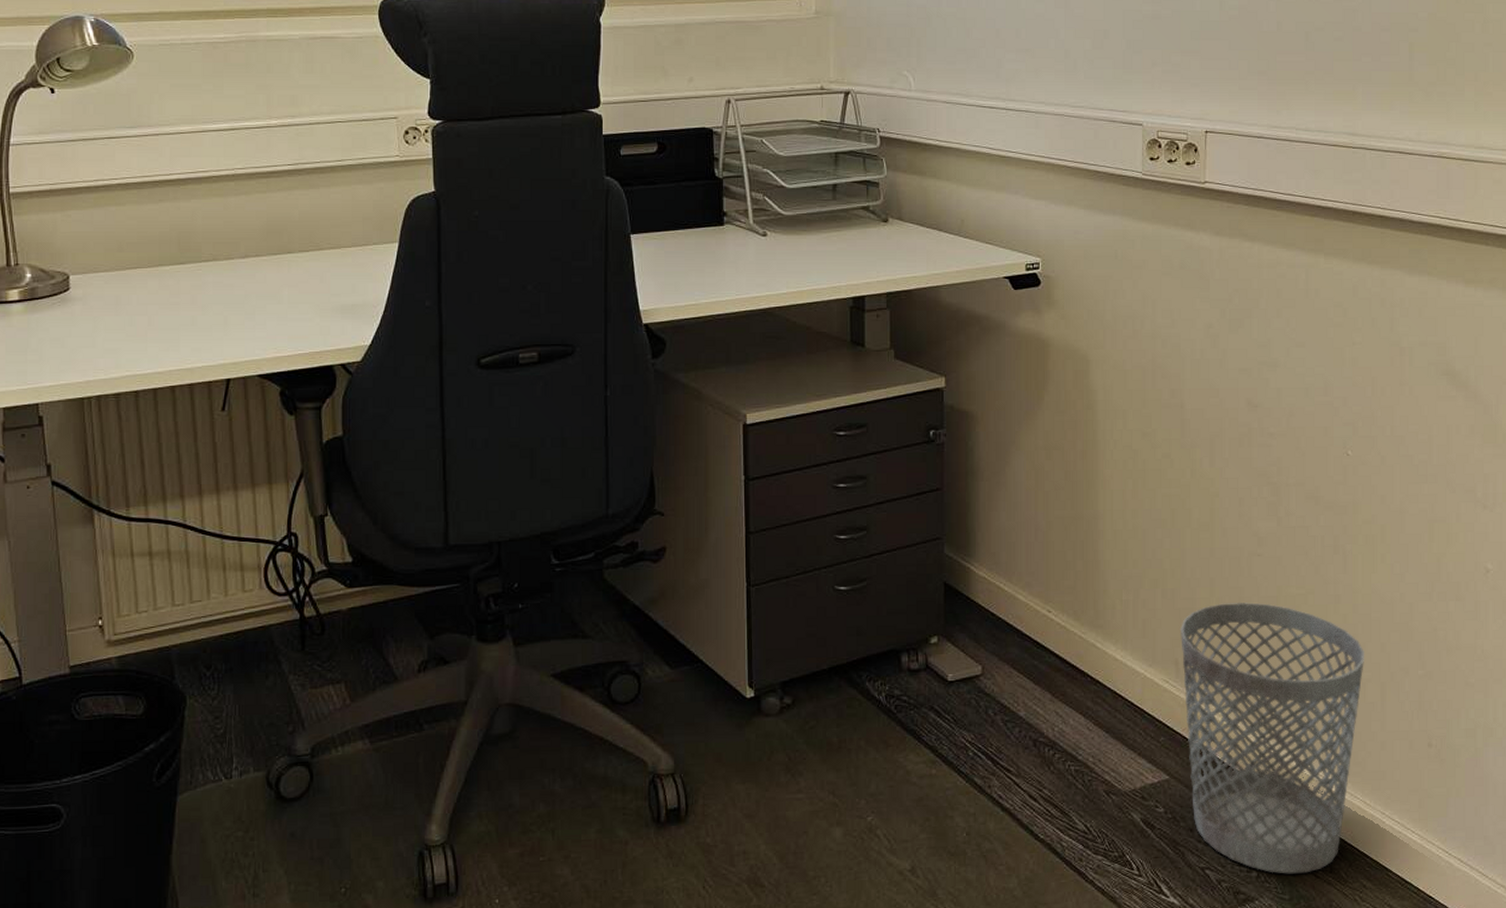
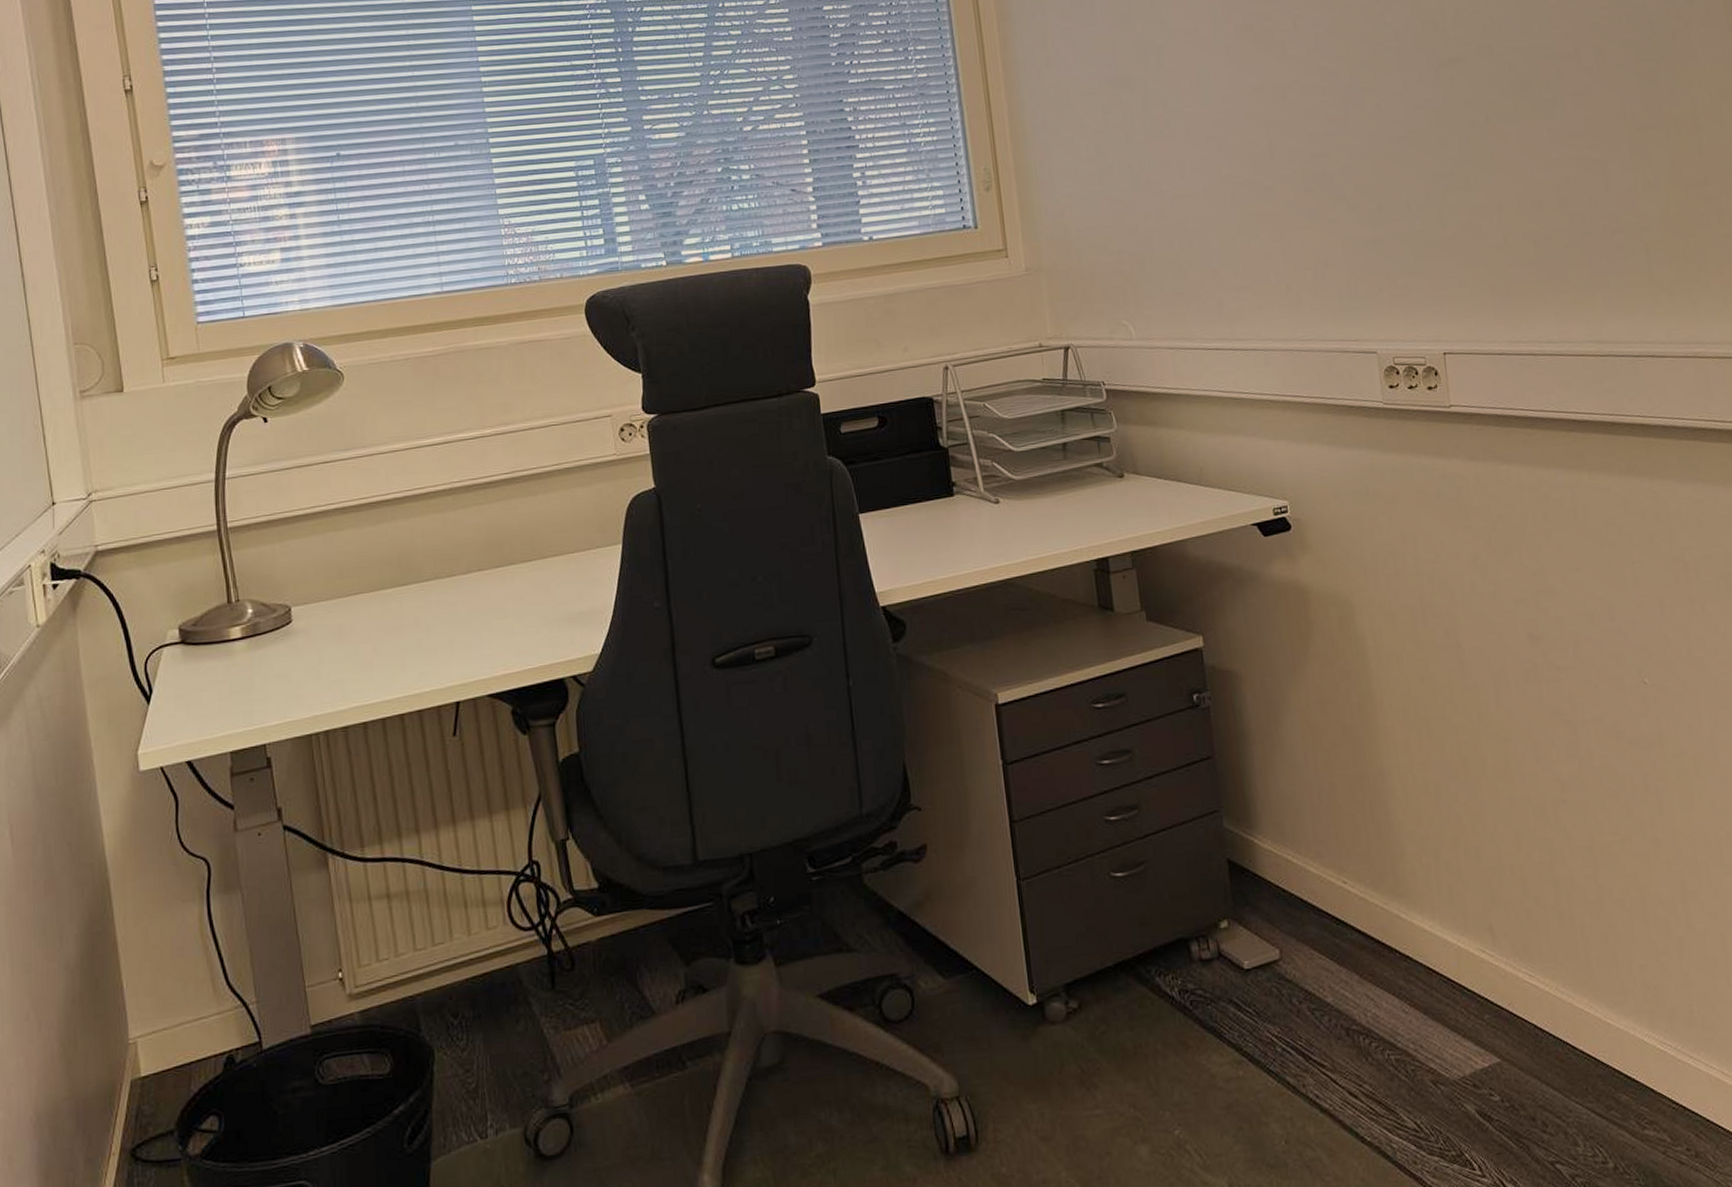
wastebasket: present [1179,601,1364,874] -> none [1489,855,1702,1163]

